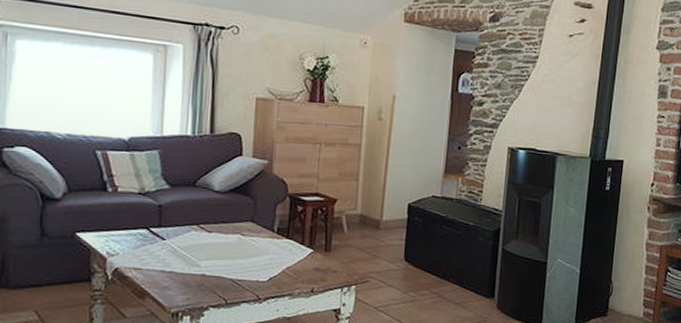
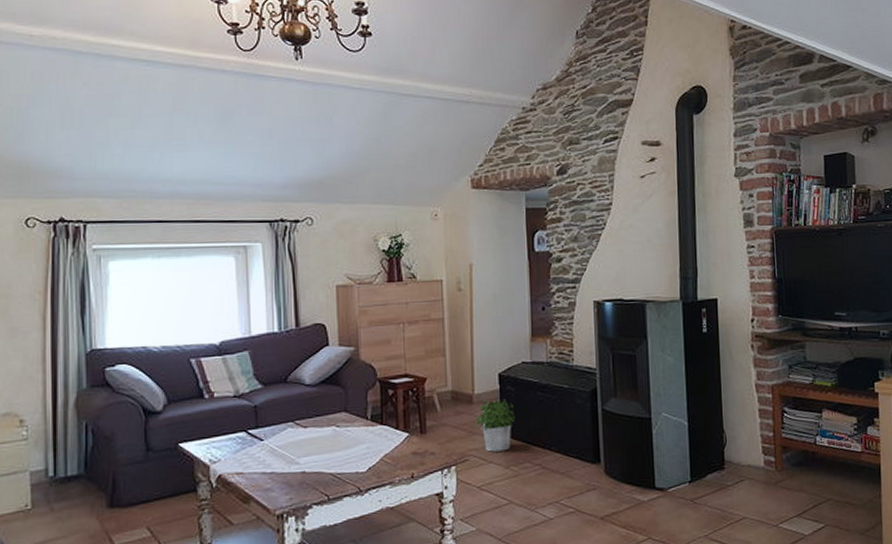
potted plant: none [380,227,419,277] -> present [475,399,515,452]

